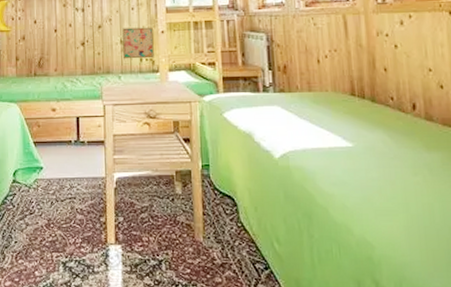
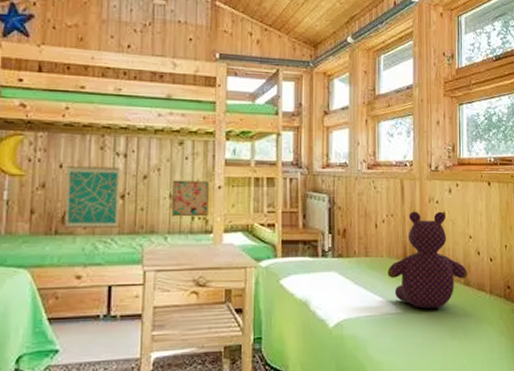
wall art: none [40,20,81,72] -> present [65,166,121,229]
teddy bear: none [334,44,430,143] -> present [387,211,468,309]

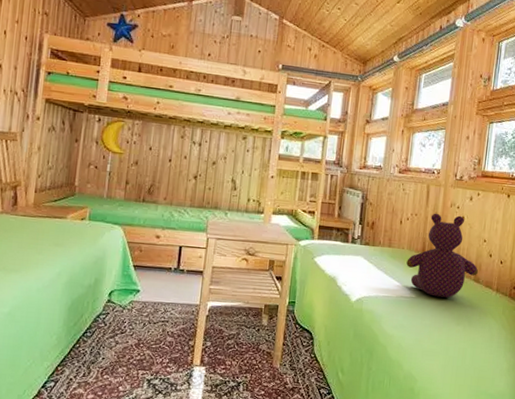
wall art: present [65,166,121,229] -> none [150,149,195,203]
wall art: present [172,180,209,217] -> none [232,168,264,200]

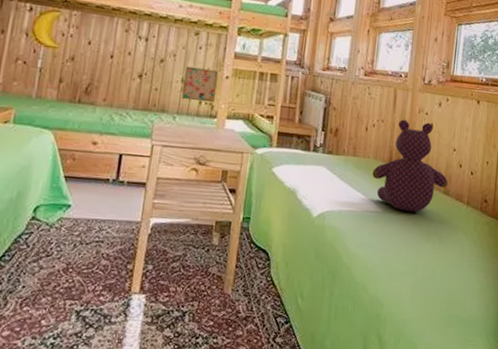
wall art: none [232,168,264,200] -> present [182,66,218,103]

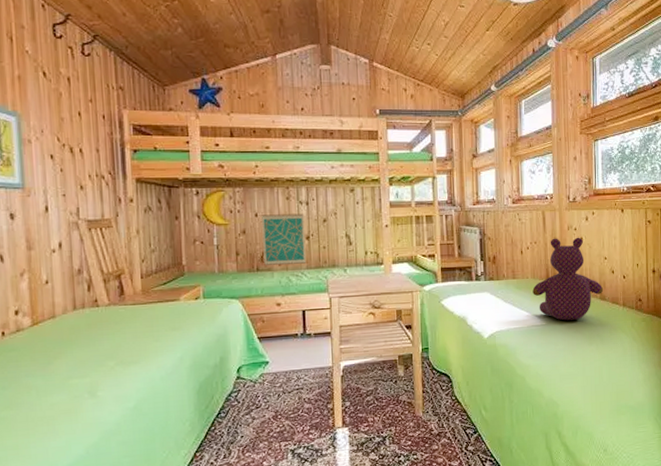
wall art: none [87,43,141,105] -> present [261,213,307,266]
wall art: present [182,66,218,103] -> none [348,221,379,253]

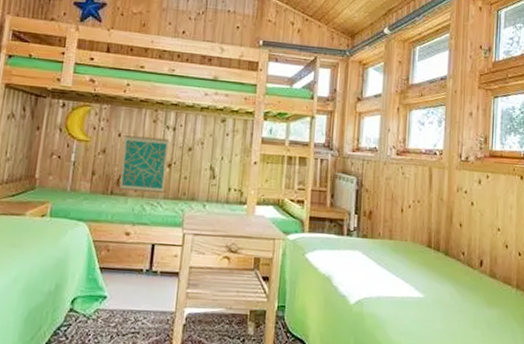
teddy bear: present [532,237,604,321] -> none [411,199,494,297]

